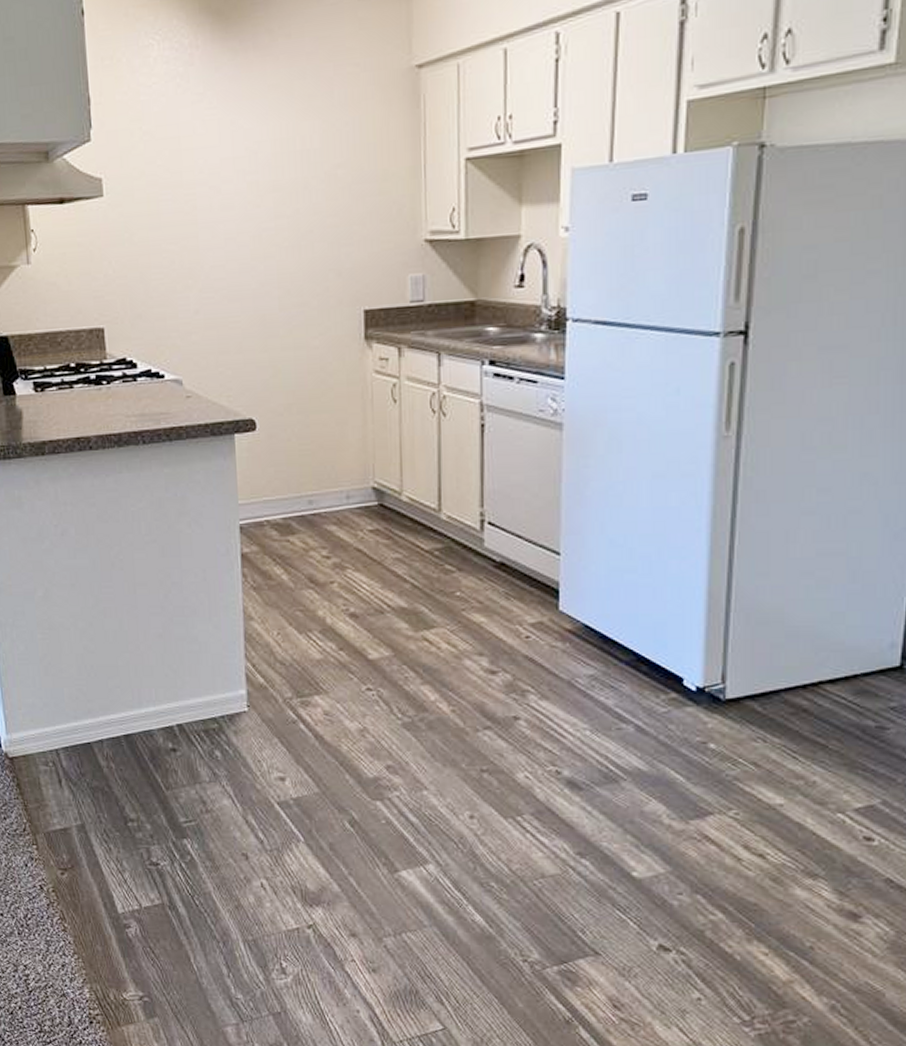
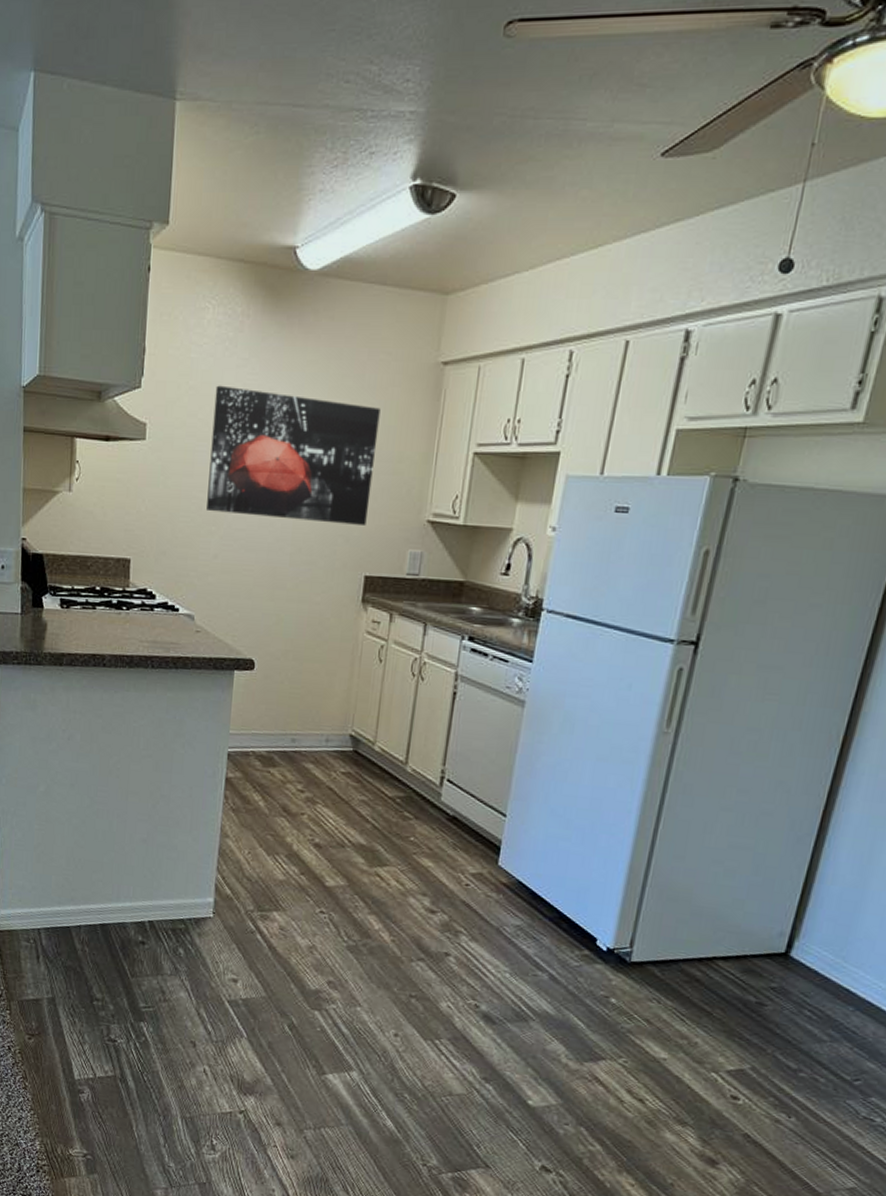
wall art: none [172,124,358,264] -> present [207,385,381,525]

